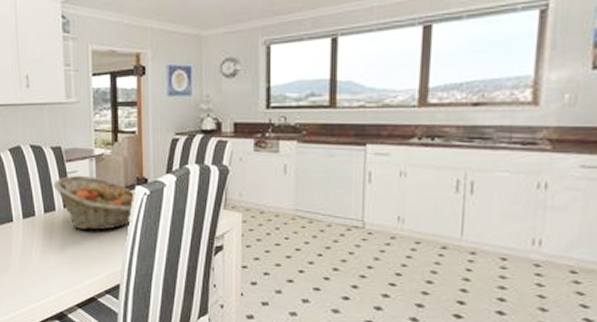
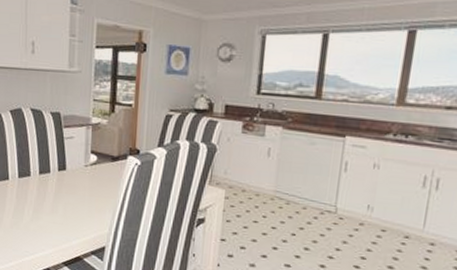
fruit basket: present [53,175,136,231] -> none [50,141,128,195]

